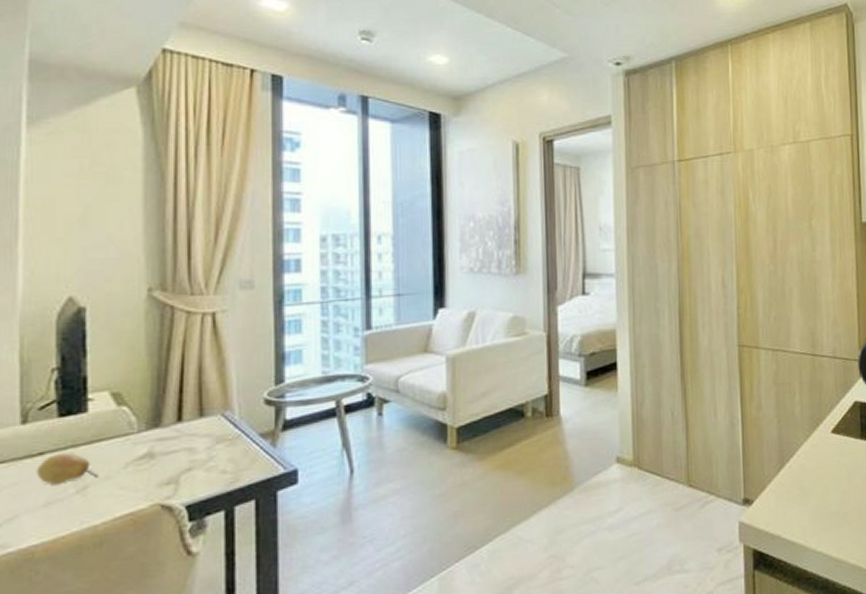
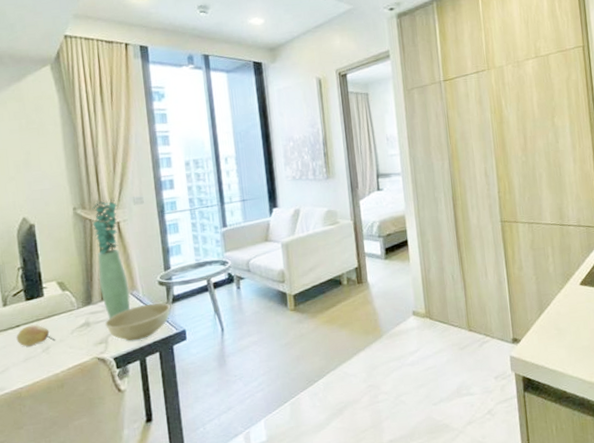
vase: none [174,274,221,450] -> present [92,196,131,319]
bowl: none [178,429,280,483] -> present [105,302,171,341]

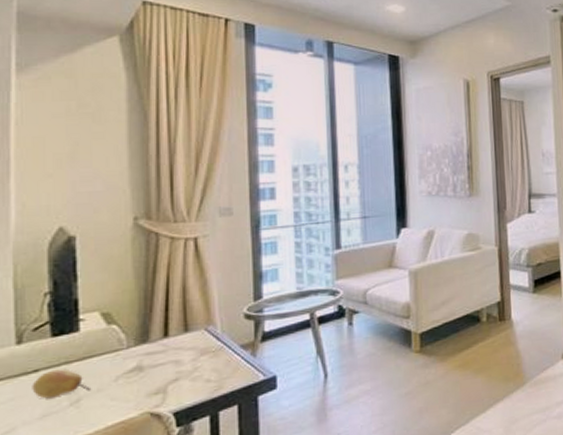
vase: present [92,196,131,319] -> none [159,204,205,362]
bowl: present [105,302,171,341] -> none [166,341,259,391]

